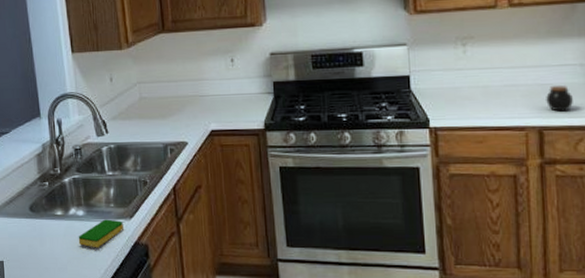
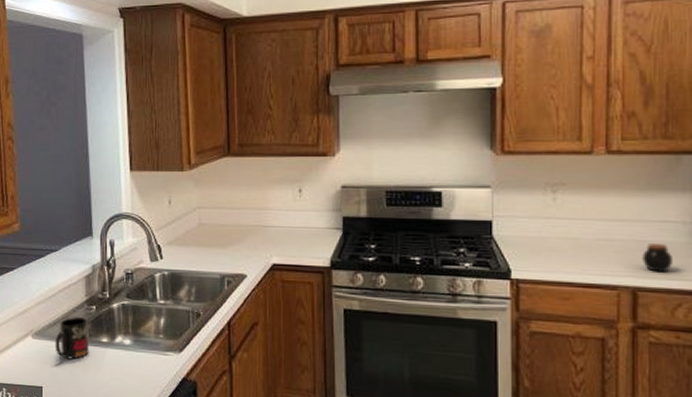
mug: none [12,194,46,234] -> present [55,317,90,360]
dish sponge: present [78,219,123,248] -> none [123,350,172,381]

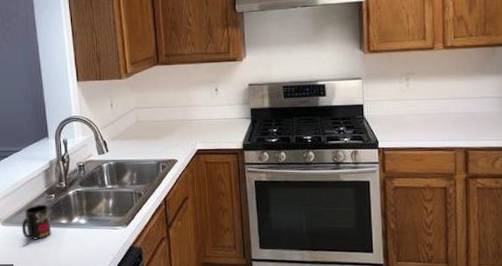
jar: present [641,242,672,273] -> none [470,113,492,135]

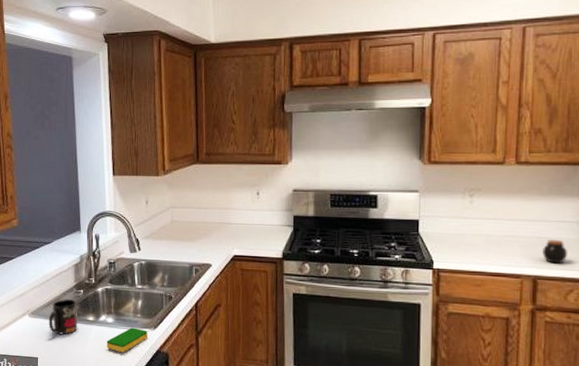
dish sponge: none [80,226,120,252] -> present [106,327,148,353]
jar: none [470,113,492,135] -> present [541,239,567,264]

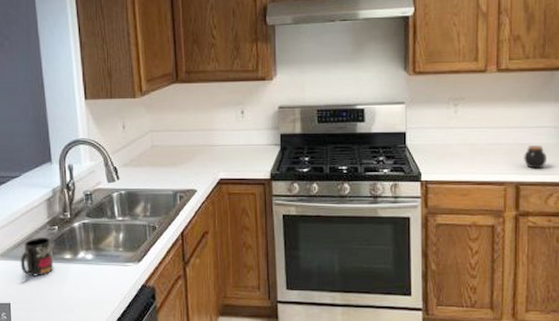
dish sponge: present [106,327,148,353] -> none [86,263,131,291]

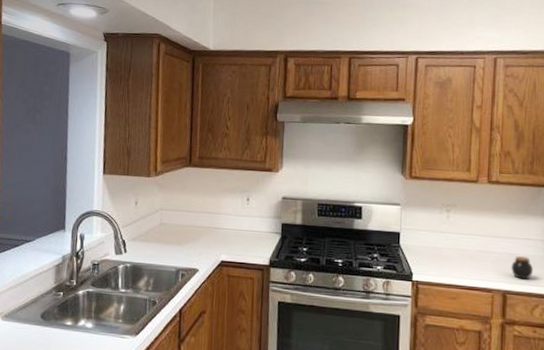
mug: present [20,237,54,276] -> none [22,301,55,340]

